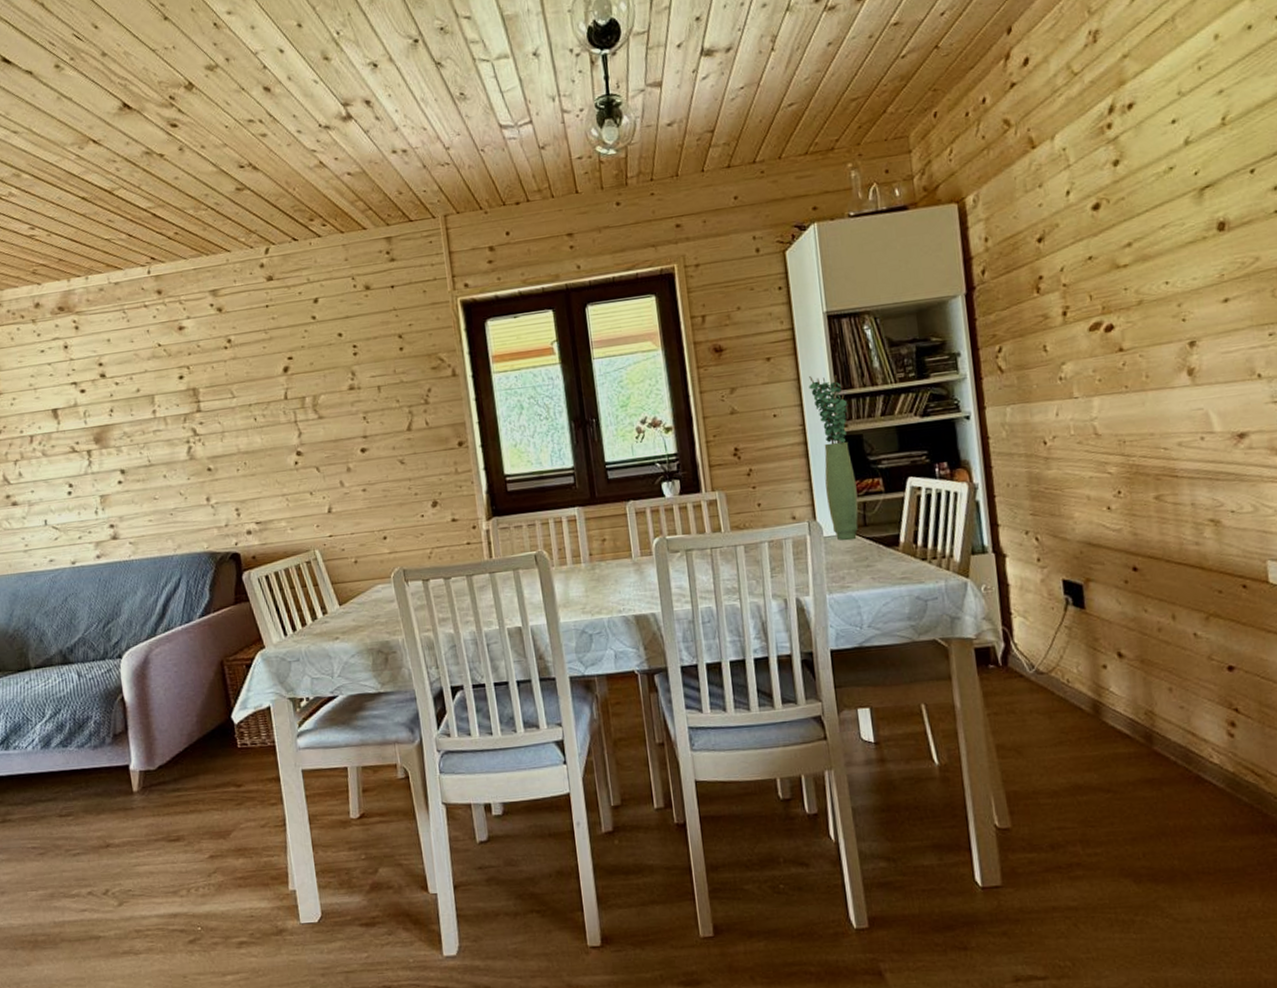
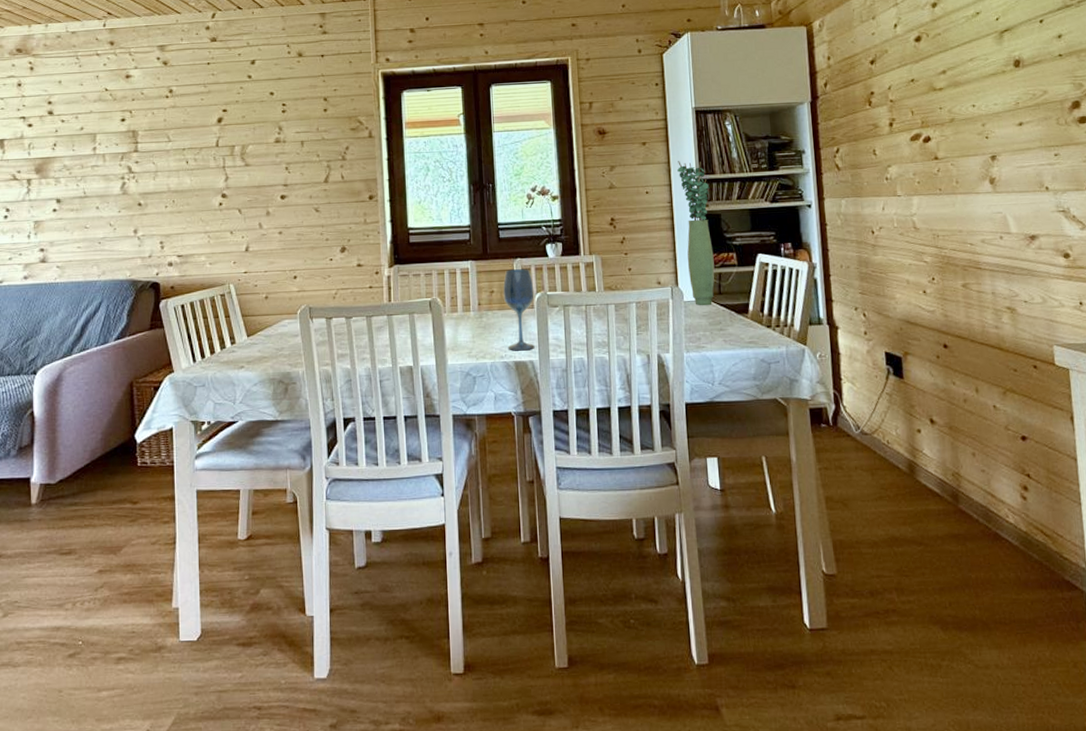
wineglass: none [616,512,656,604] -> present [503,269,535,351]

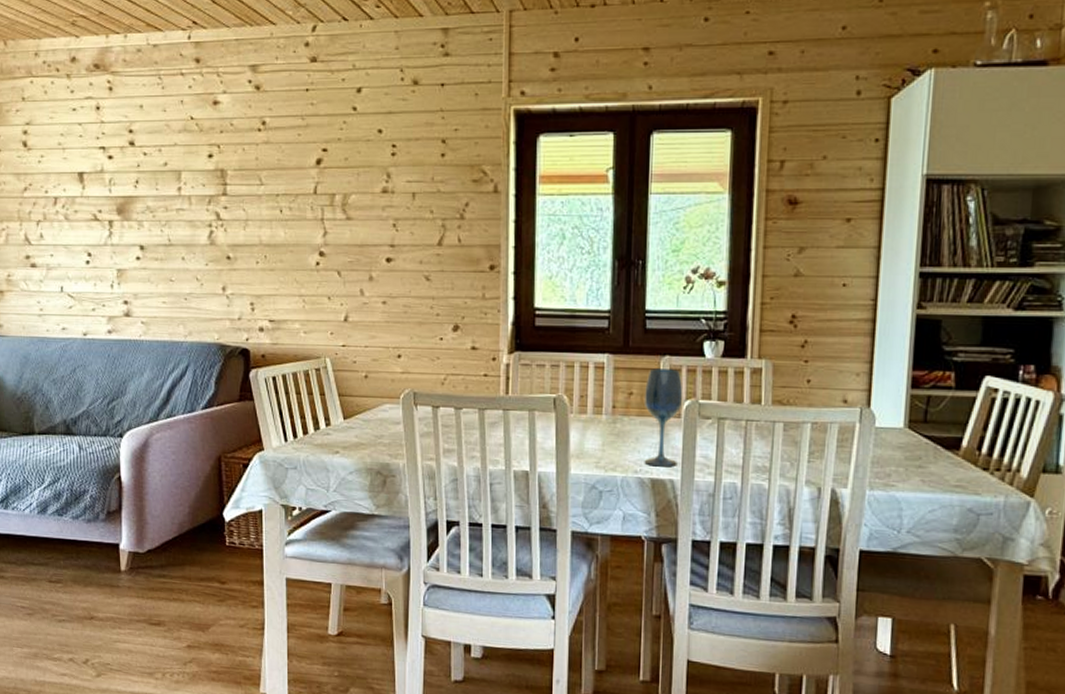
vase: present [677,161,715,306] -> none [886,246,932,436]

